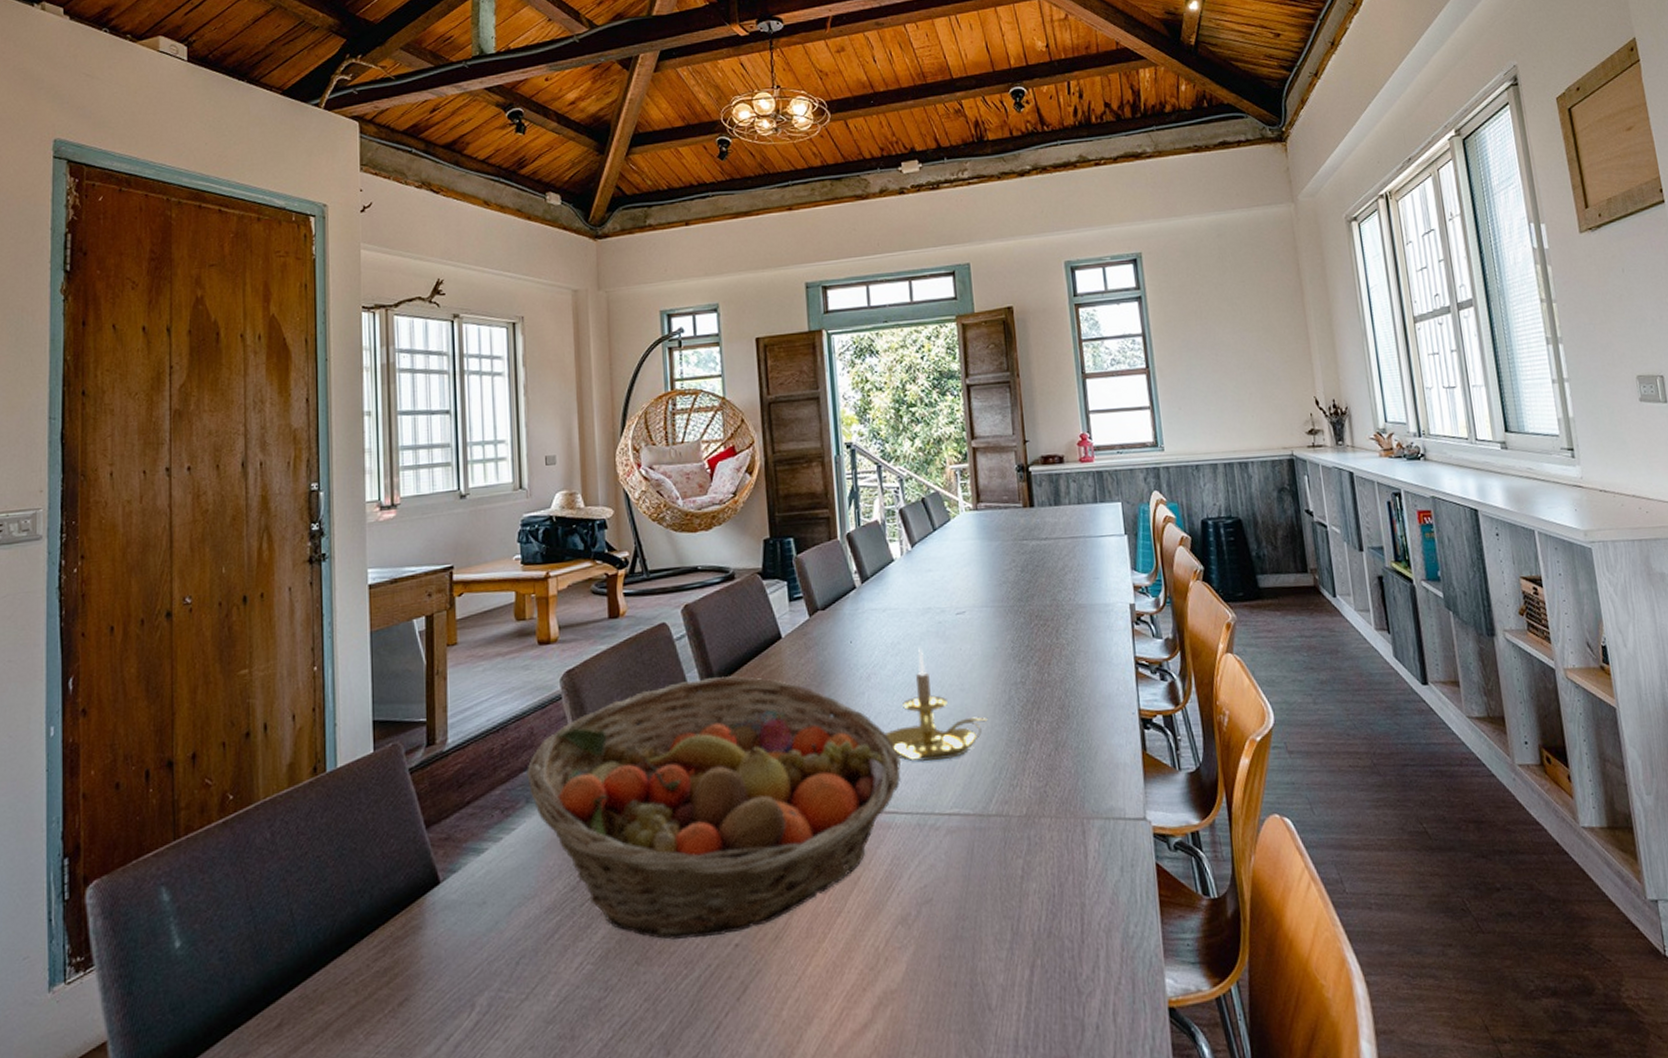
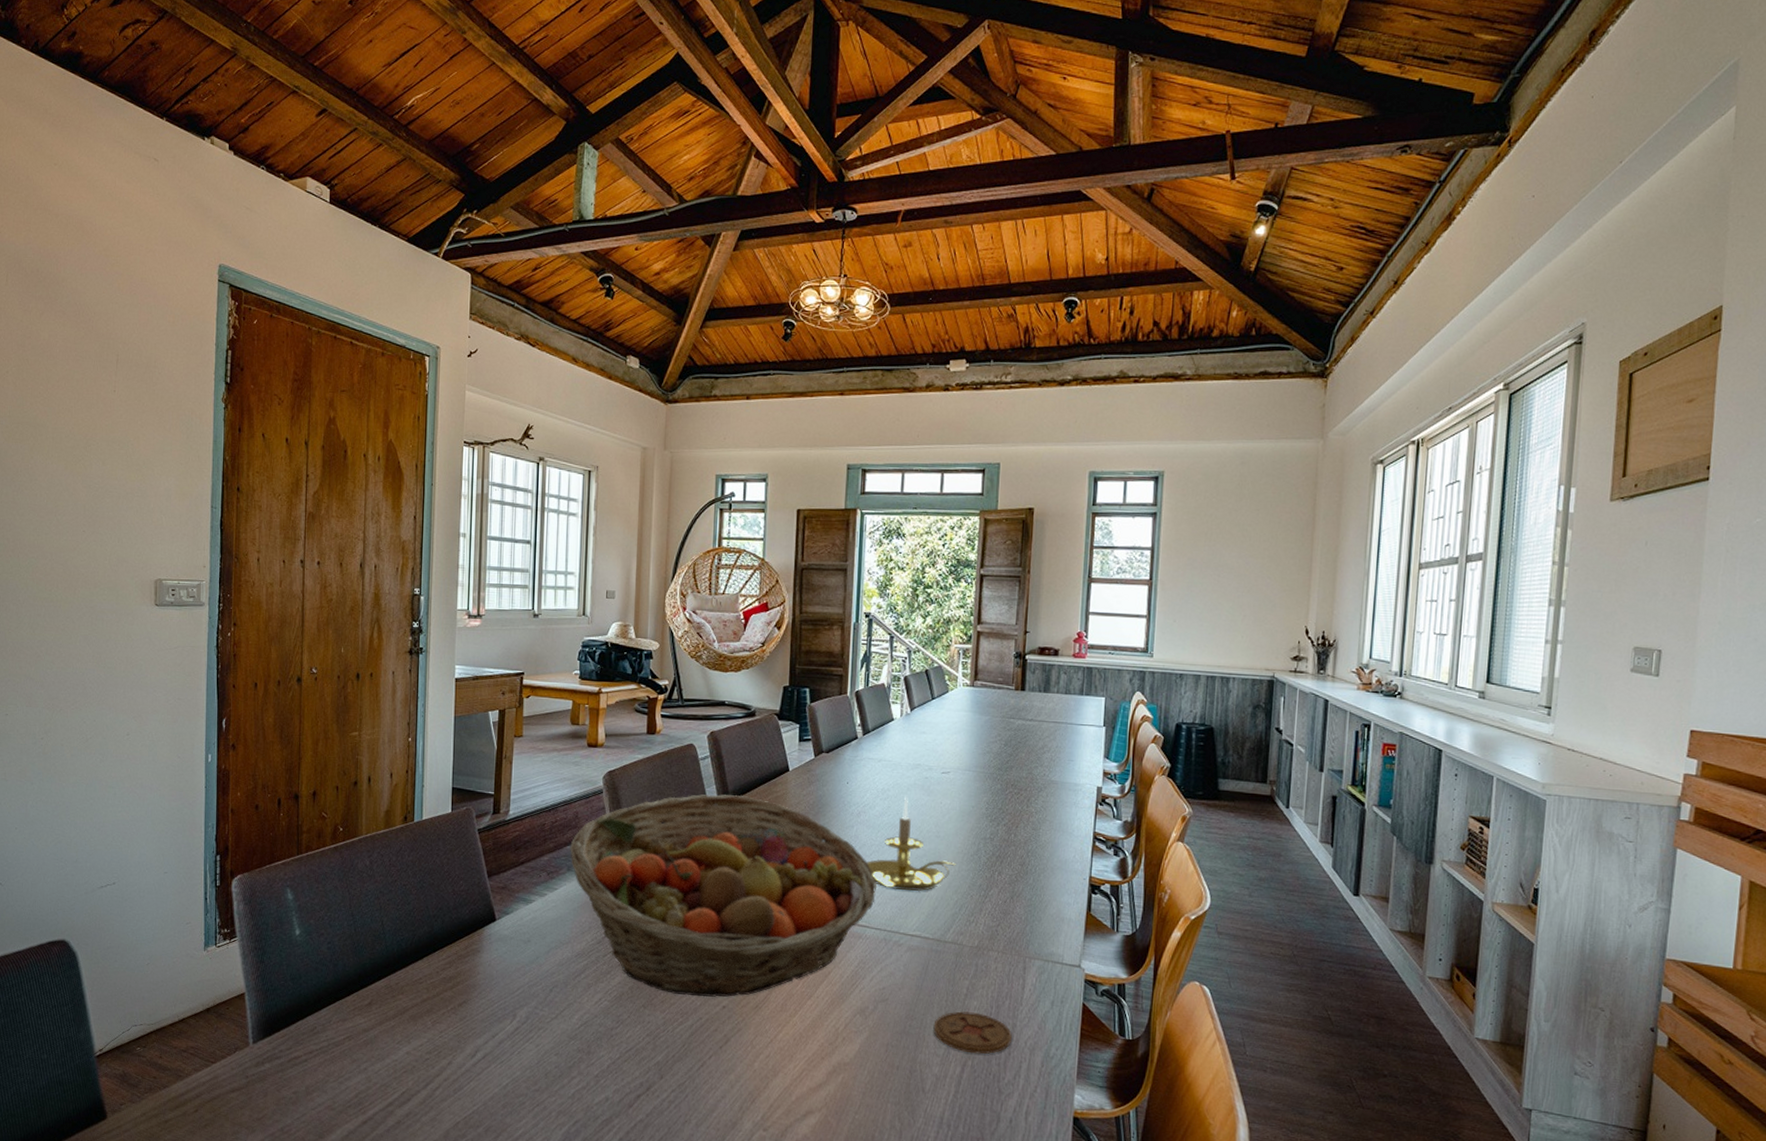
coaster: none [990,897,1084,950] -> present [933,1011,1013,1055]

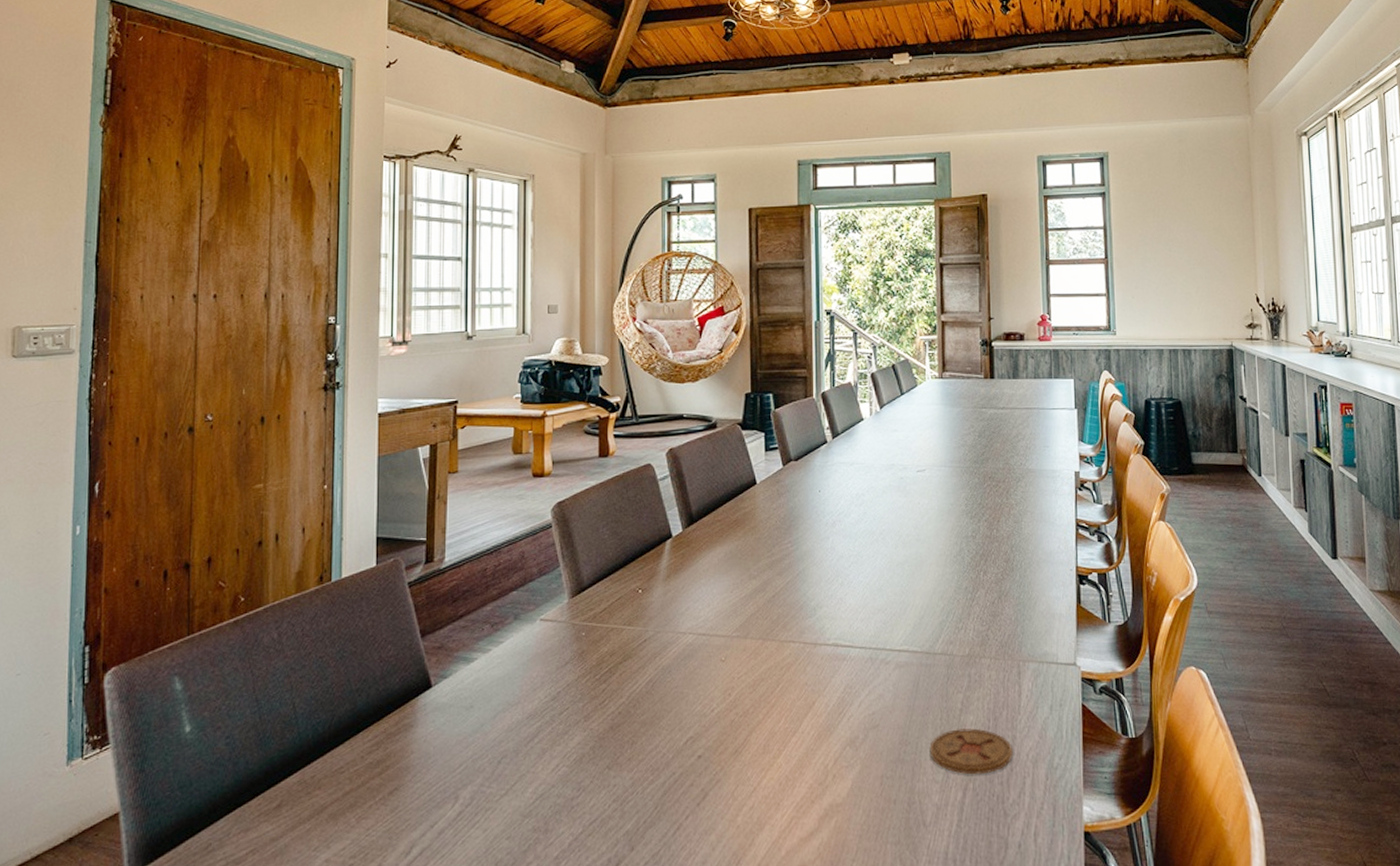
fruit basket: present [570,794,878,997] -> none [516,516,859,749]
candle holder: present [866,796,956,891] -> none [845,500,940,603]

